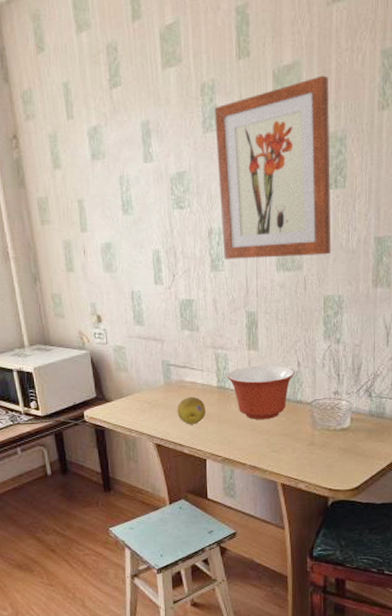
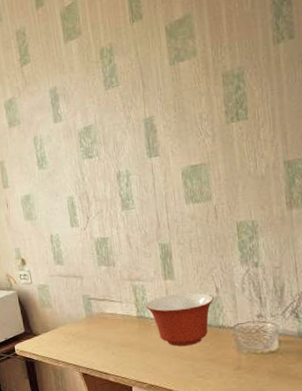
fruit: present [177,396,206,425] -> none [100,327,128,354]
wall art: present [214,75,331,259] -> none [114,22,240,198]

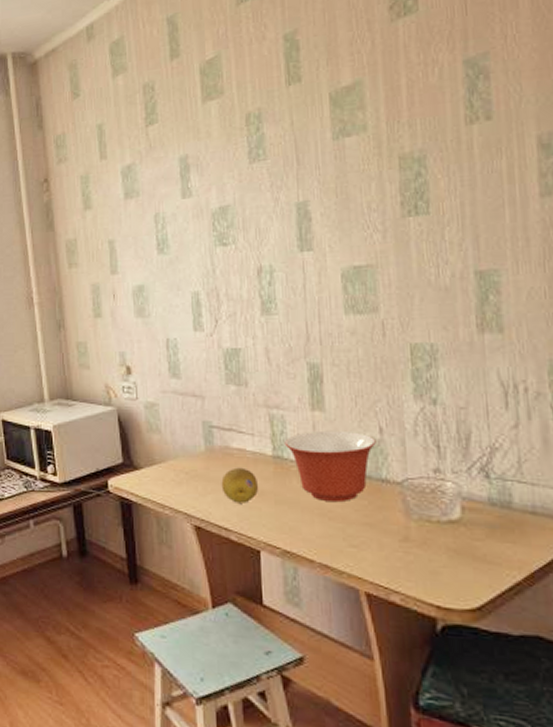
fruit: none [100,327,128,354] -> present [221,467,259,503]

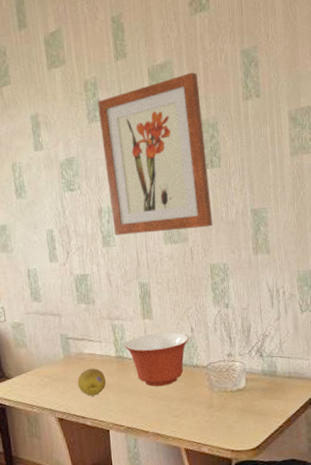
wall art: none [262,93,417,301] -> present [97,72,213,235]

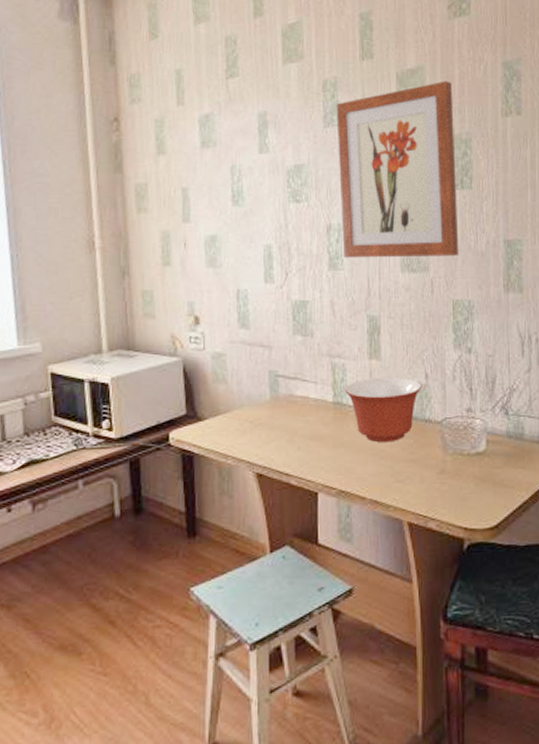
fruit: present [77,368,107,396] -> none [284,414,320,449]

